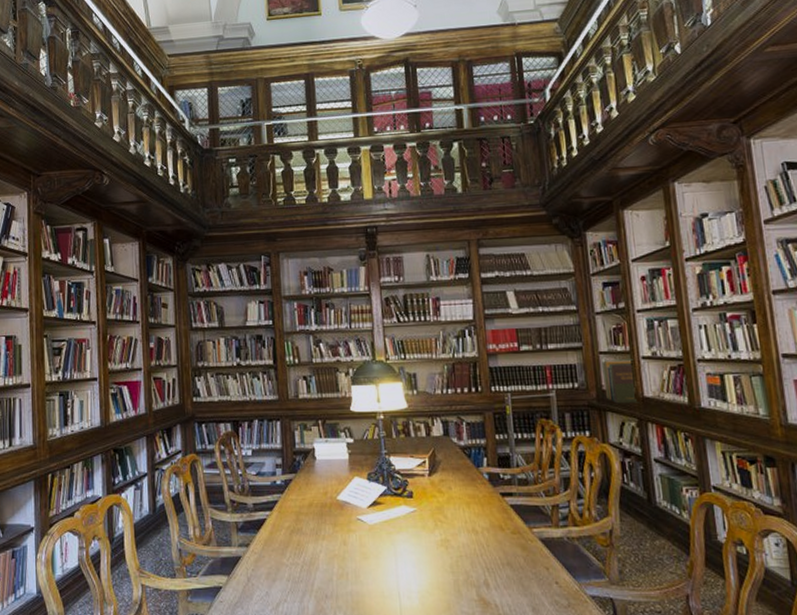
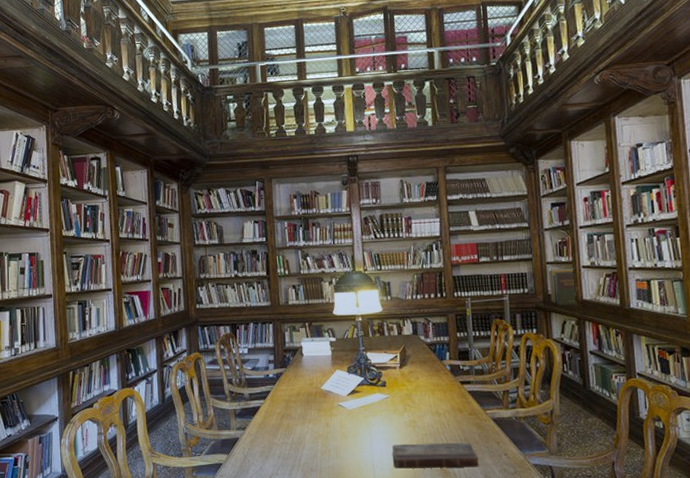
book: none [421,567,525,598] -> present [392,442,479,469]

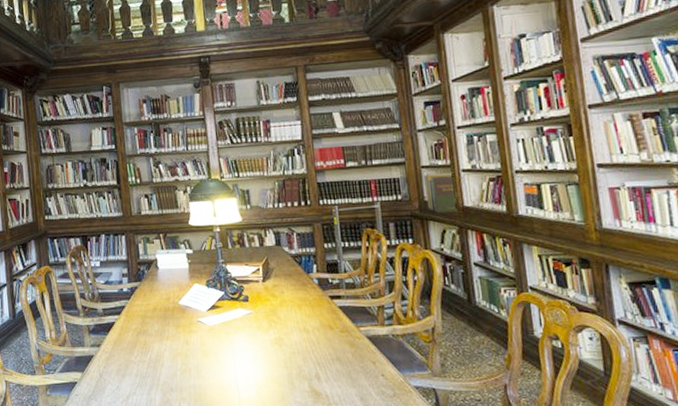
book: present [392,442,479,469] -> none [257,362,353,389]

